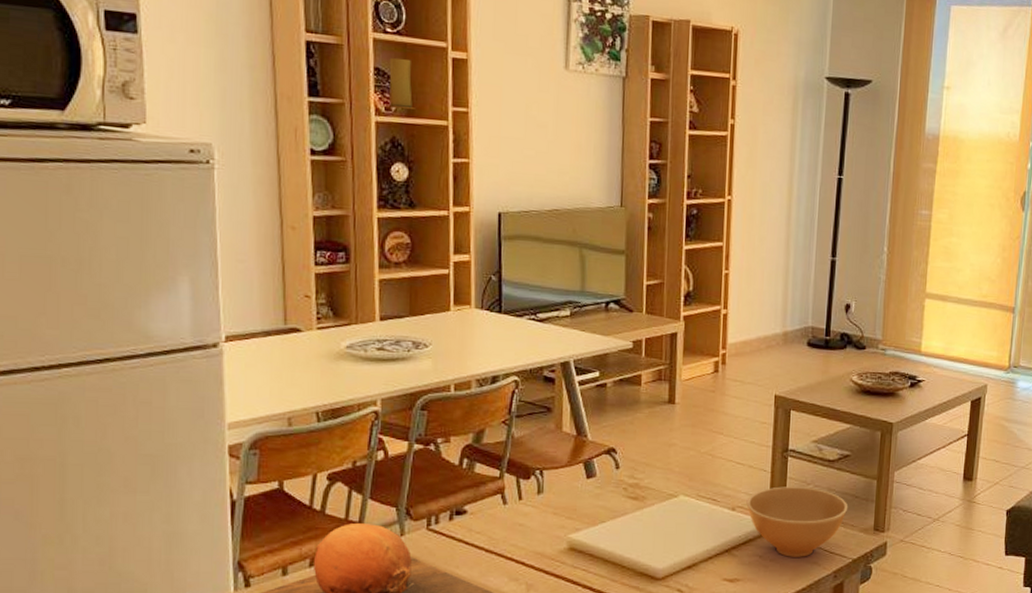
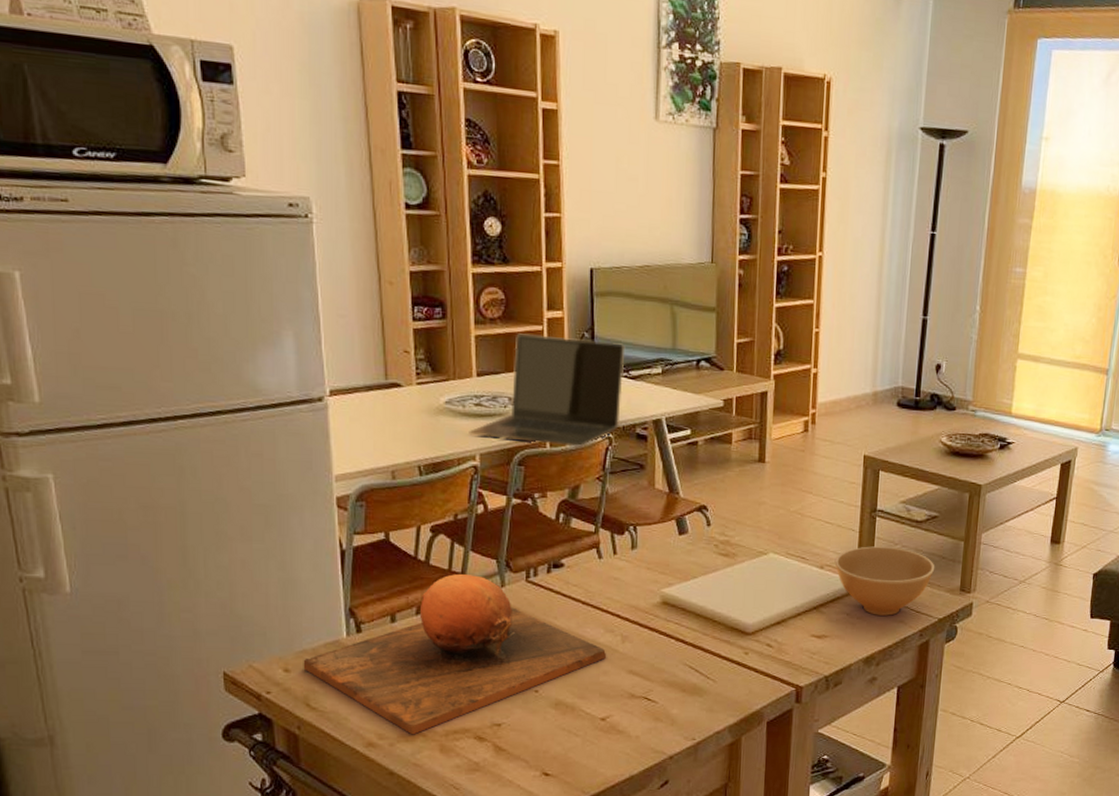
laptop: none [370,277,534,391] -> present [469,333,626,447]
candle: present [386,57,415,110] -> none [478,108,507,163]

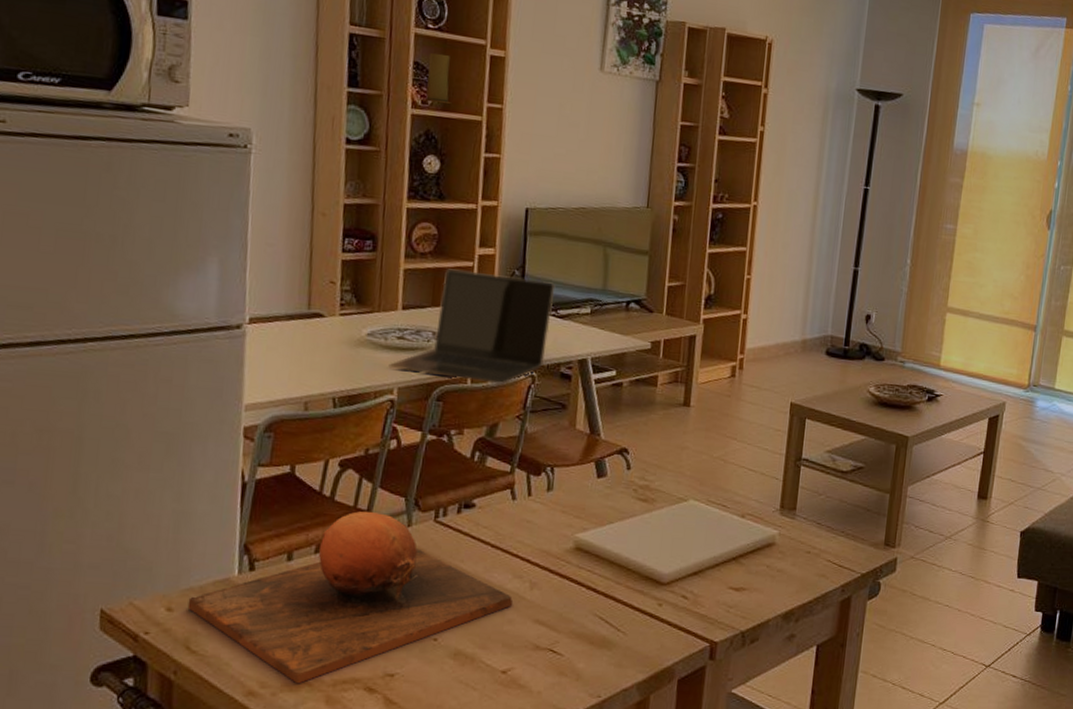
candle: none [478,108,507,163] -> present [423,52,451,104]
bowl: present [834,546,935,617] -> none [756,495,860,571]

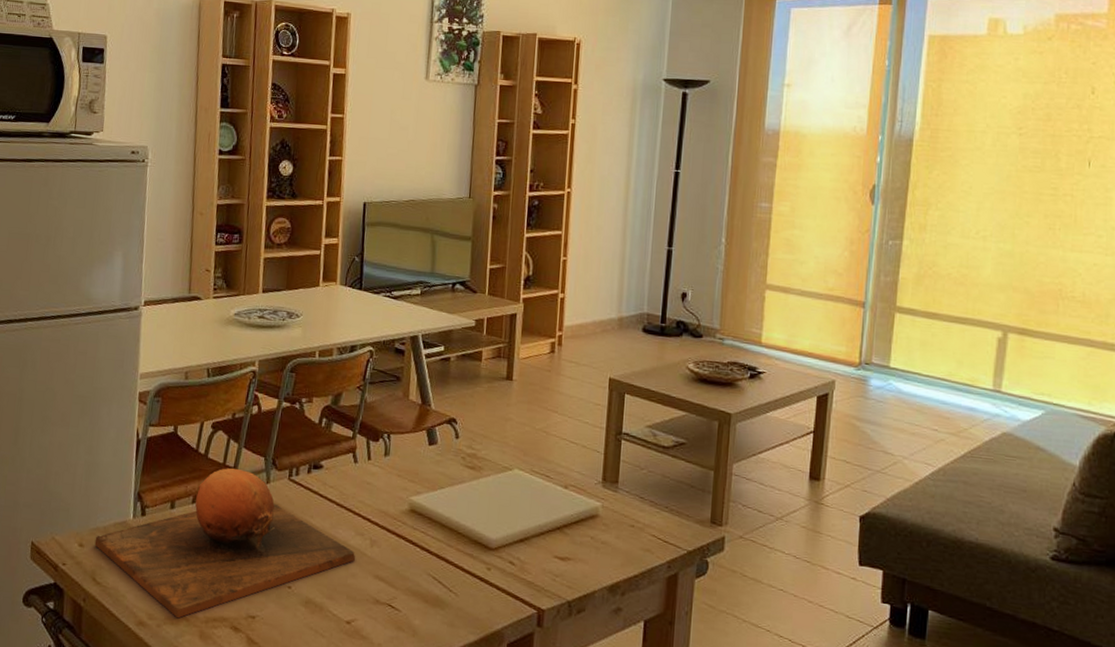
laptop: present [388,268,556,385] -> none [251,257,390,359]
candle: present [423,52,451,104] -> none [279,74,302,117]

